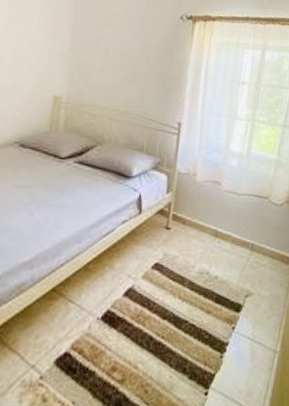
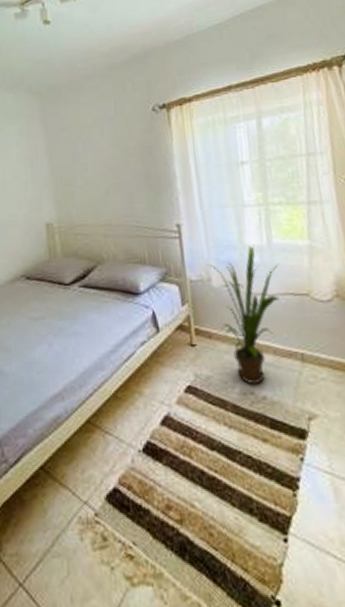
house plant: none [195,151,251,265] -> present [210,244,280,384]

